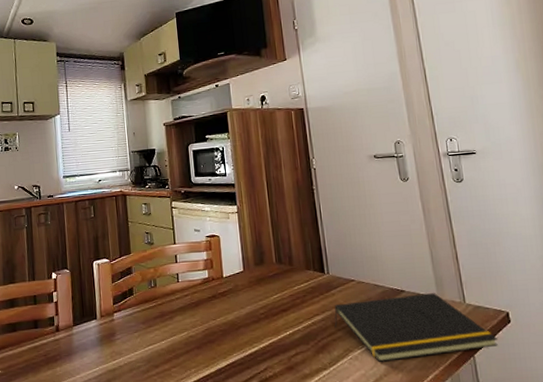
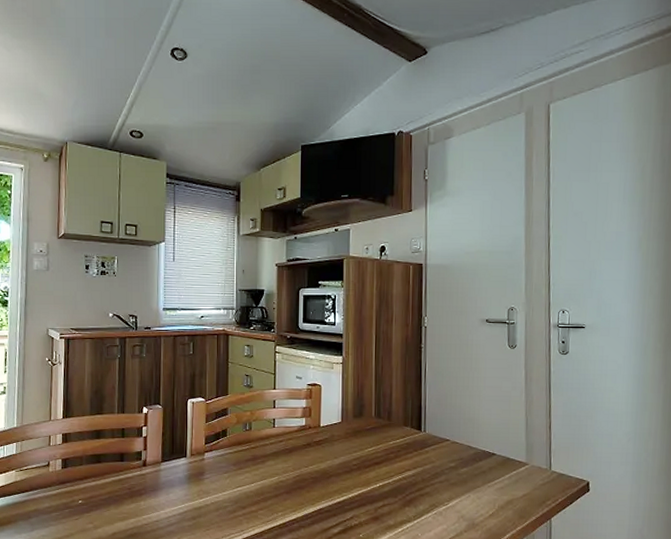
notepad: present [334,293,499,363] -> none [424,458,576,520]

